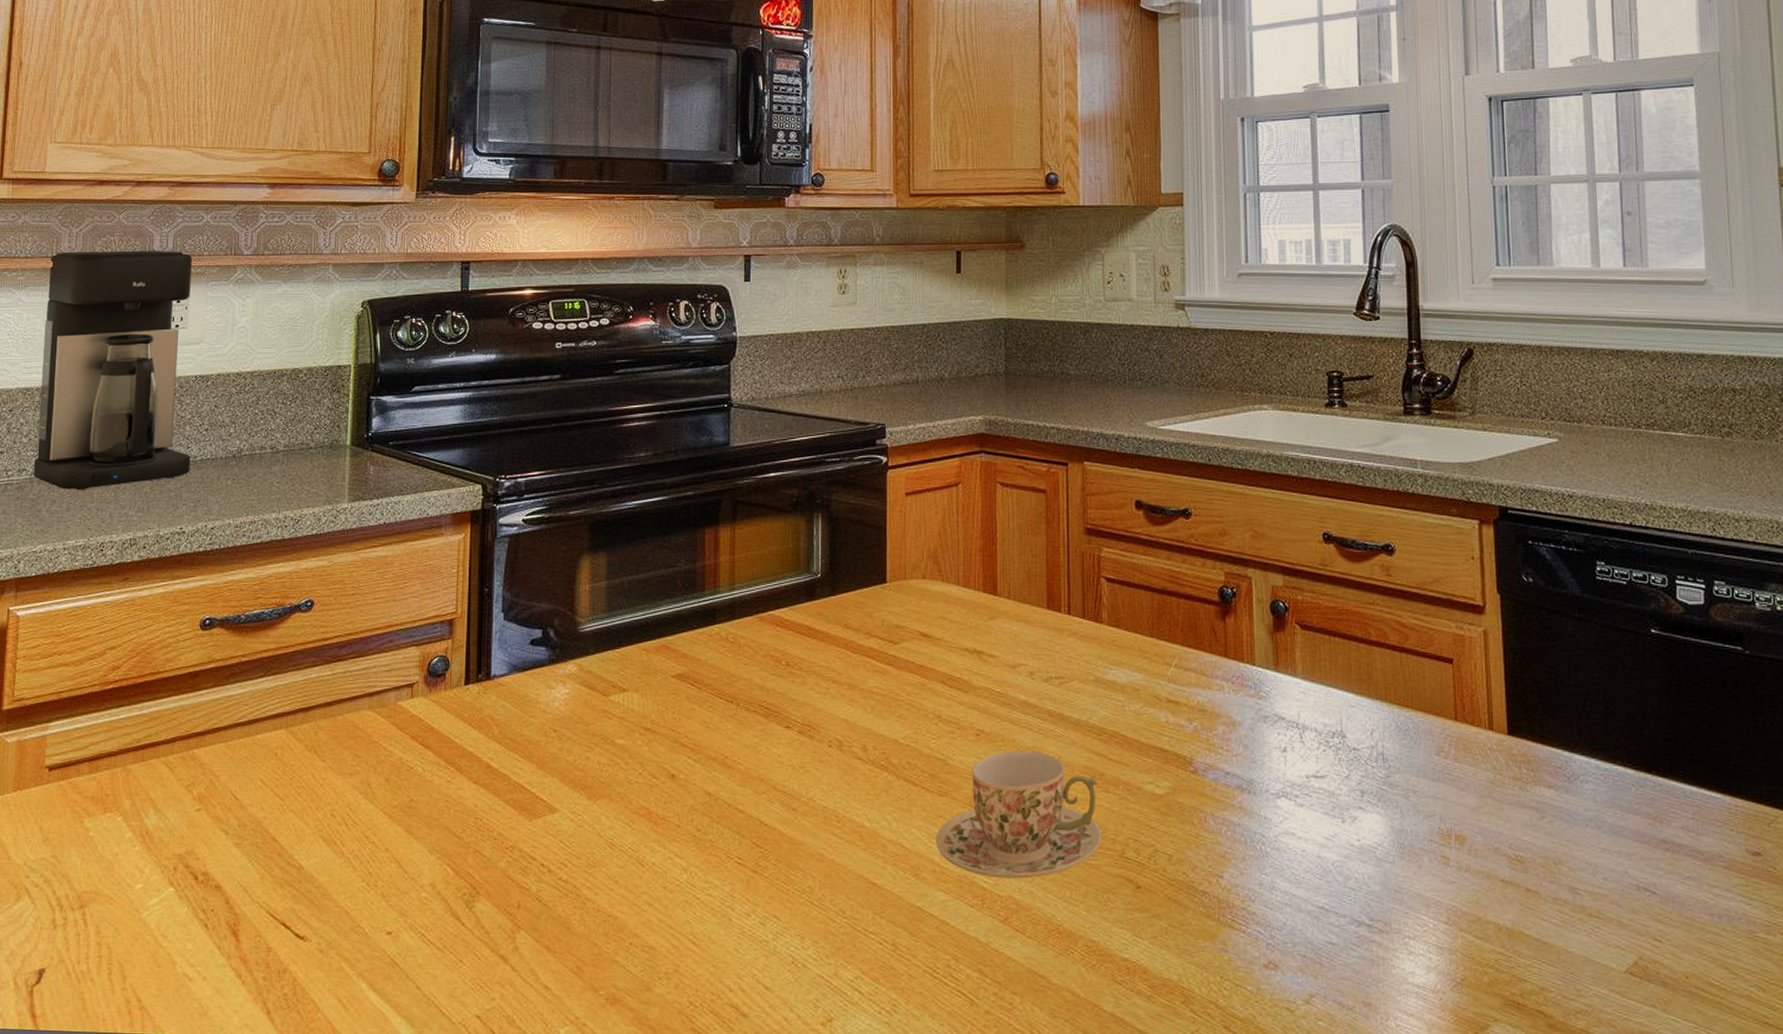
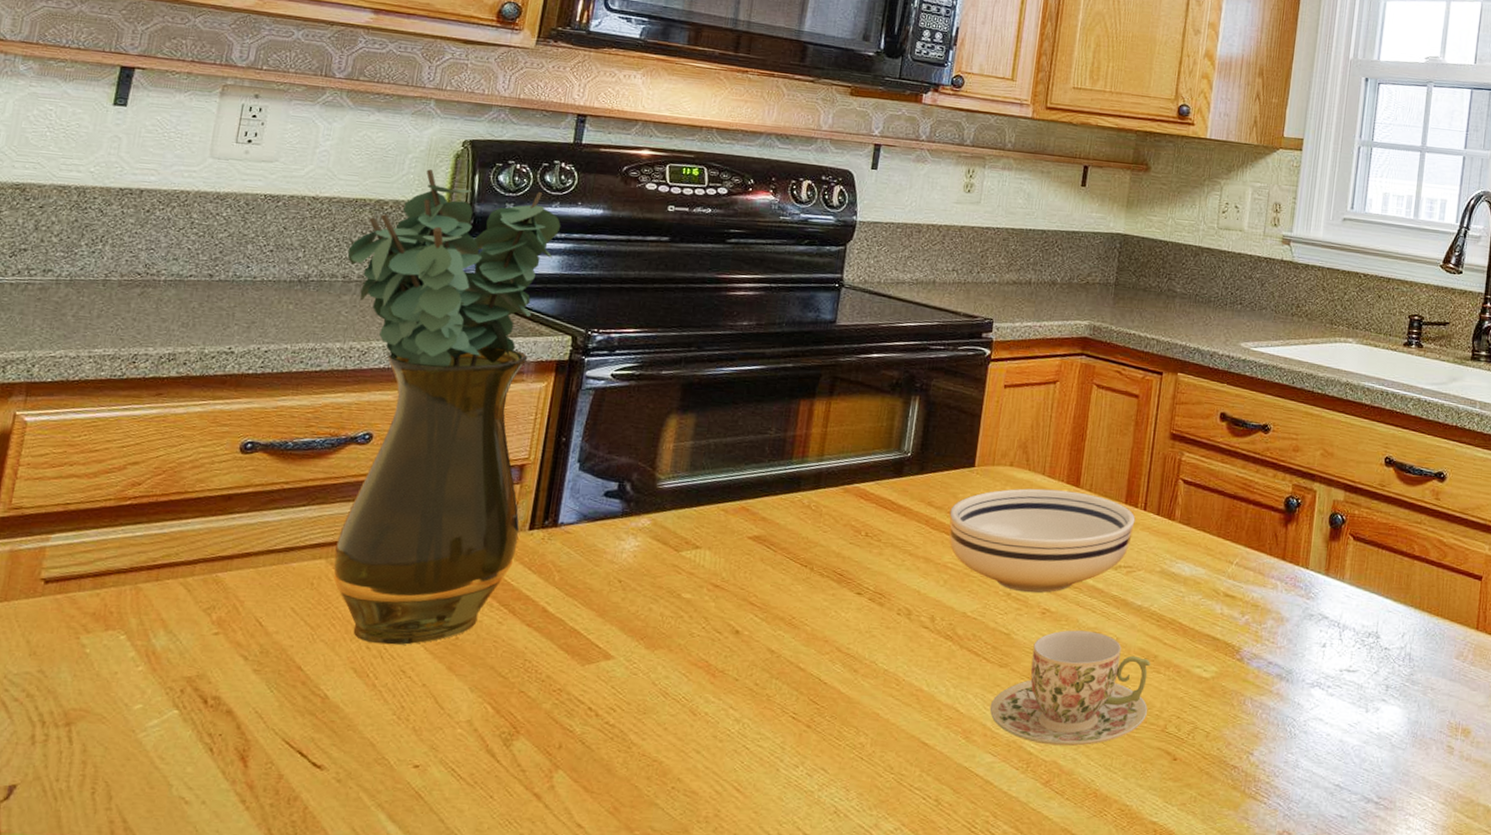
coffee maker: present [33,250,192,490] -> none [60,49,276,298]
vase: none [272,334,460,811] -> present [333,169,561,645]
bowl: none [868,600,1061,714] -> present [948,488,1136,594]

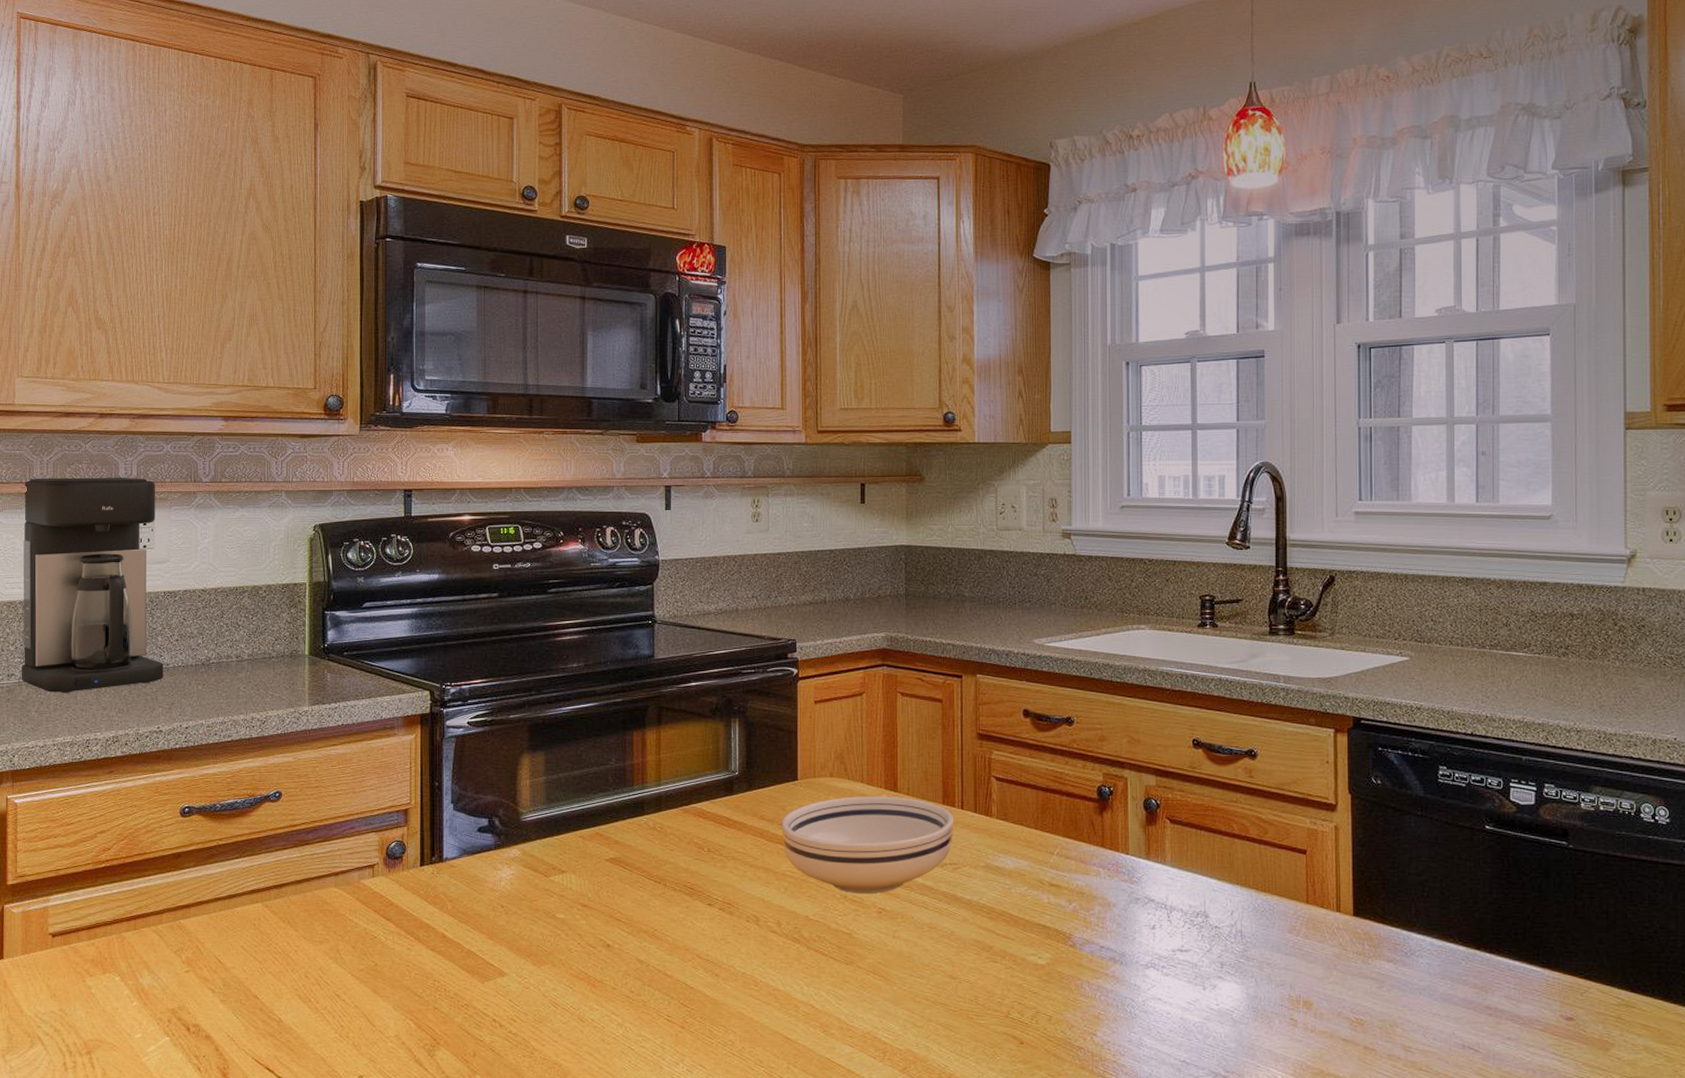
coffee maker: none [60,49,276,298] -> present [21,477,164,693]
vase: present [333,169,561,645] -> none [236,554,413,973]
teacup: present [989,630,1151,747] -> none [842,926,989,1035]

